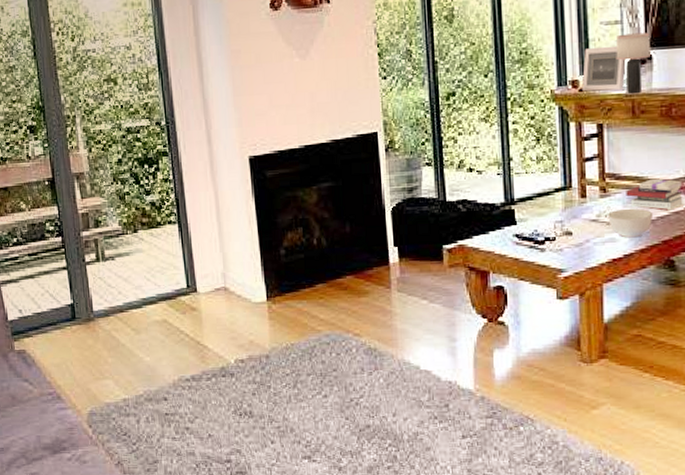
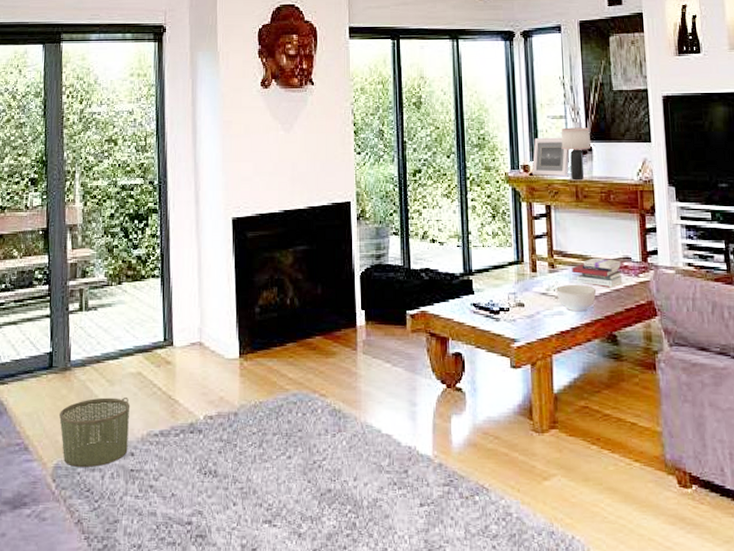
basket: none [87,345,161,413] -> present [58,397,131,467]

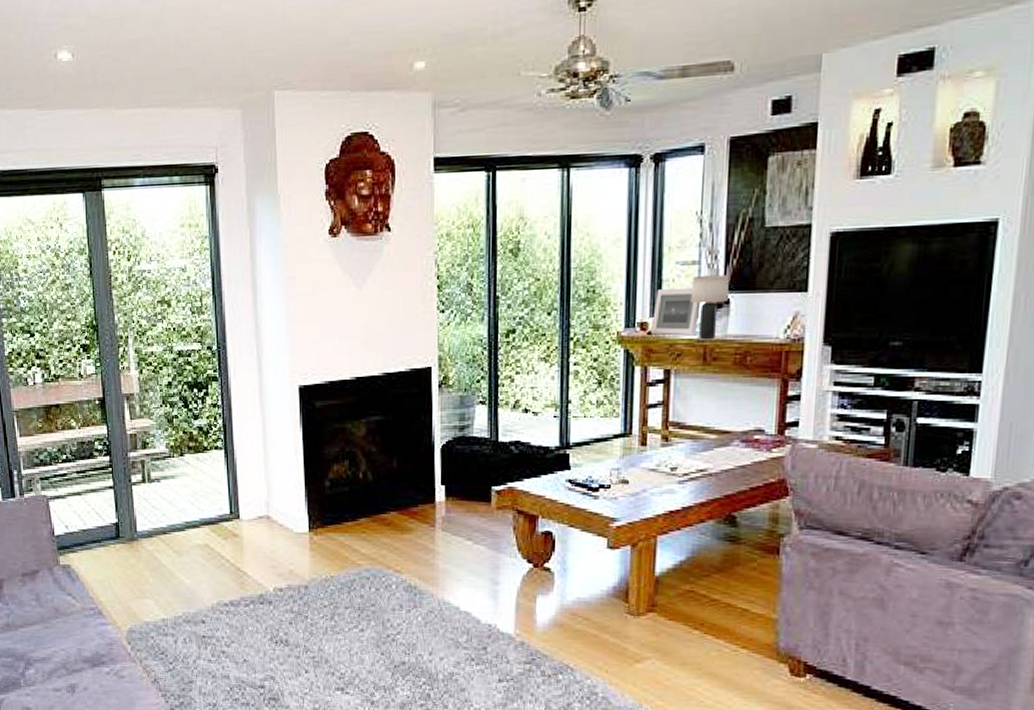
basket: present [58,397,131,467] -> none [129,567,199,632]
bowl: present [556,284,597,312] -> none [668,459,718,490]
books: present [572,257,623,288] -> none [689,430,751,464]

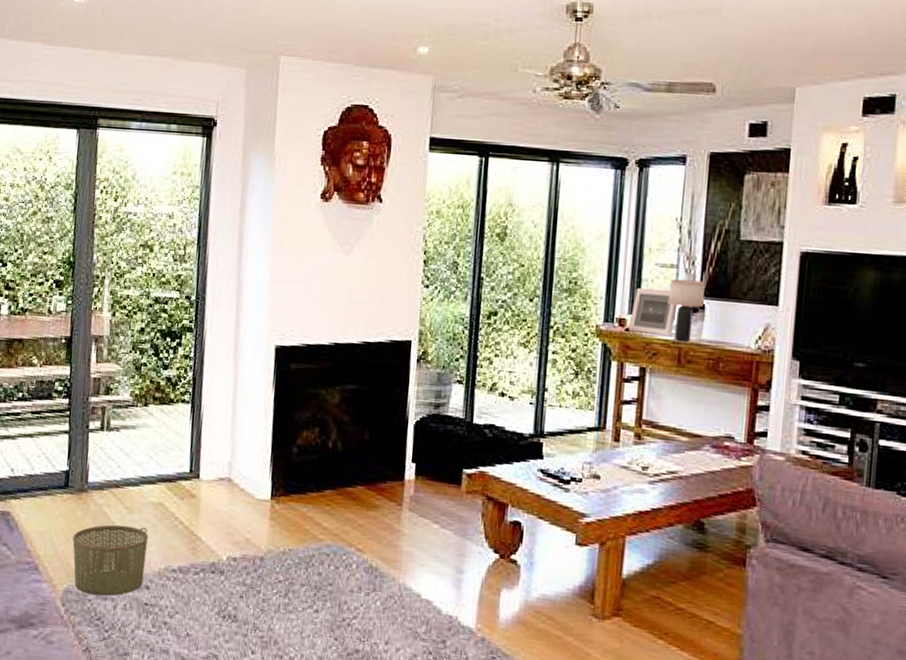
basket: none [129,567,199,632] -> present [72,524,149,596]

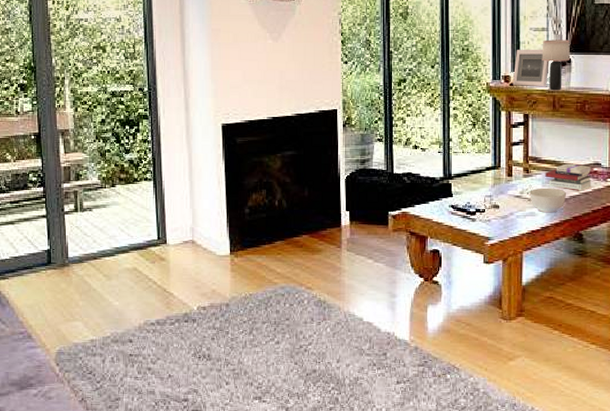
basket: present [72,524,149,596] -> none [59,291,128,352]
bowl: none [639,460,688,493] -> present [530,187,567,213]
books: none [661,432,721,469] -> present [545,163,592,191]

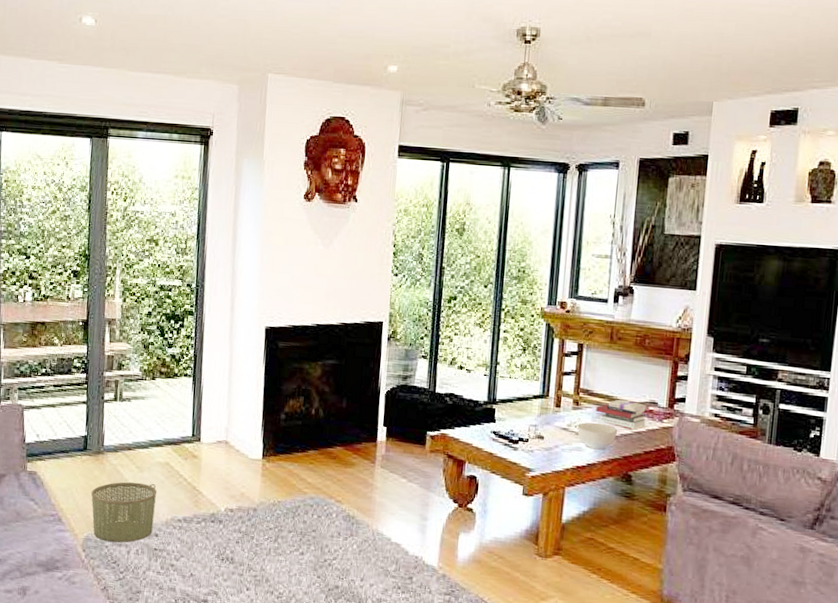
basket: none [59,291,128,352] -> present [90,481,157,543]
picture frame: present [512,49,550,87] -> none [568,276,611,317]
table lamp: present [542,39,571,91] -> none [602,267,634,322]

